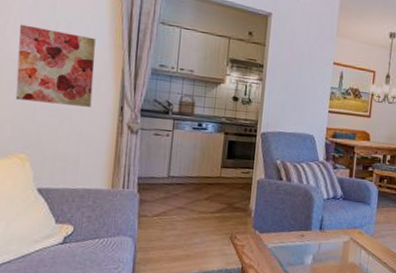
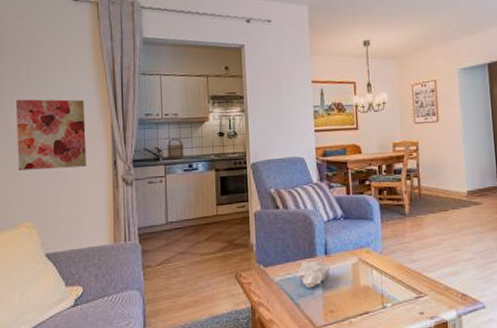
bowl: none [290,233,323,258] -> present [297,261,331,288]

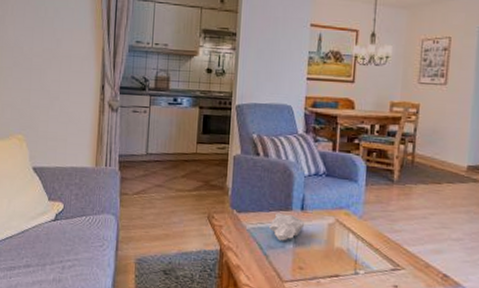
wall art: present [15,99,87,171] -> none [13,13,79,88]

